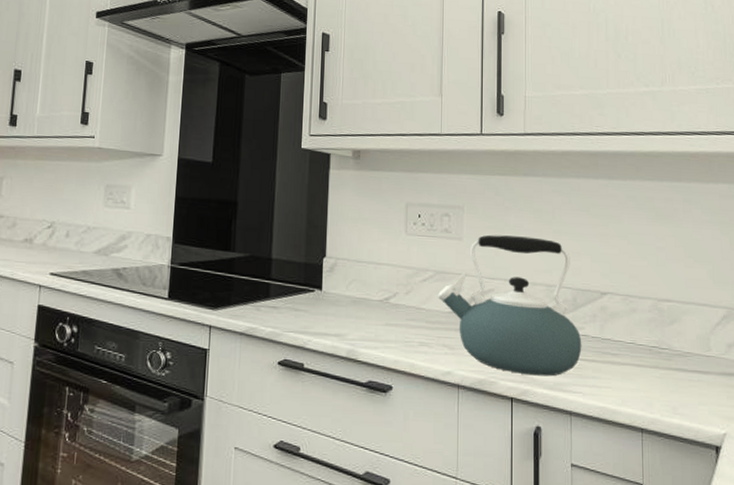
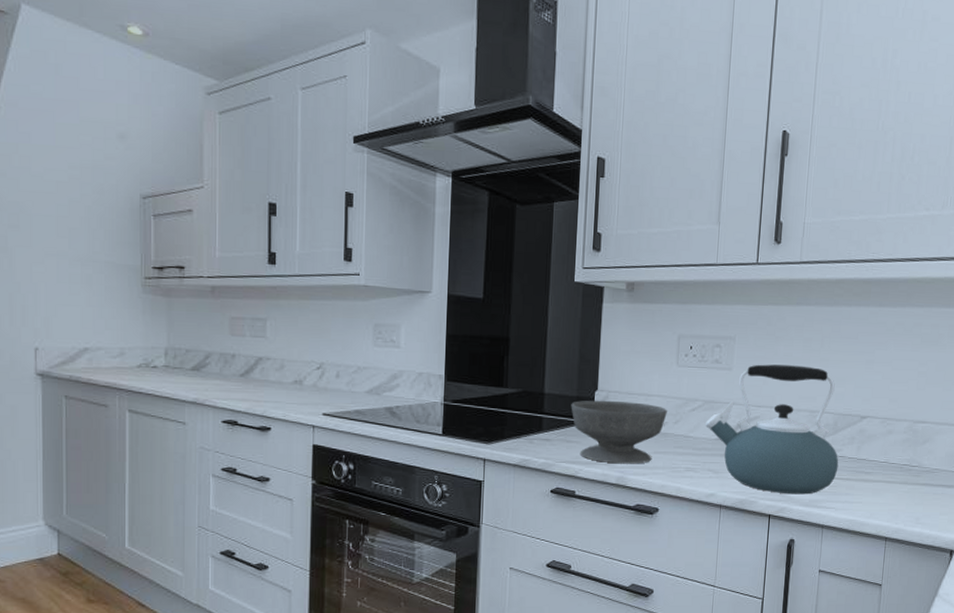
bowl: none [298,267,398,337] -> present [571,400,667,464]

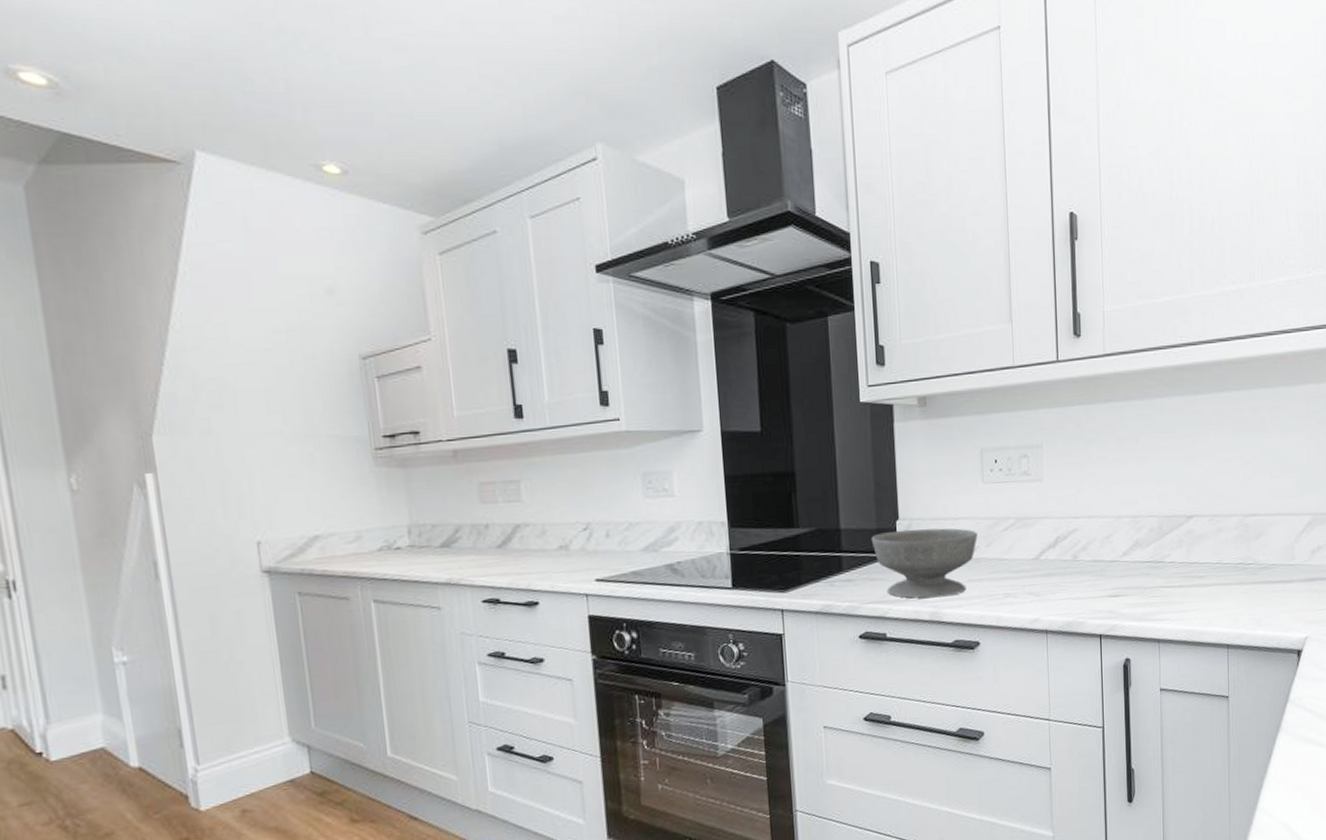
kettle: present [706,364,839,495] -> none [1021,468,1169,610]

